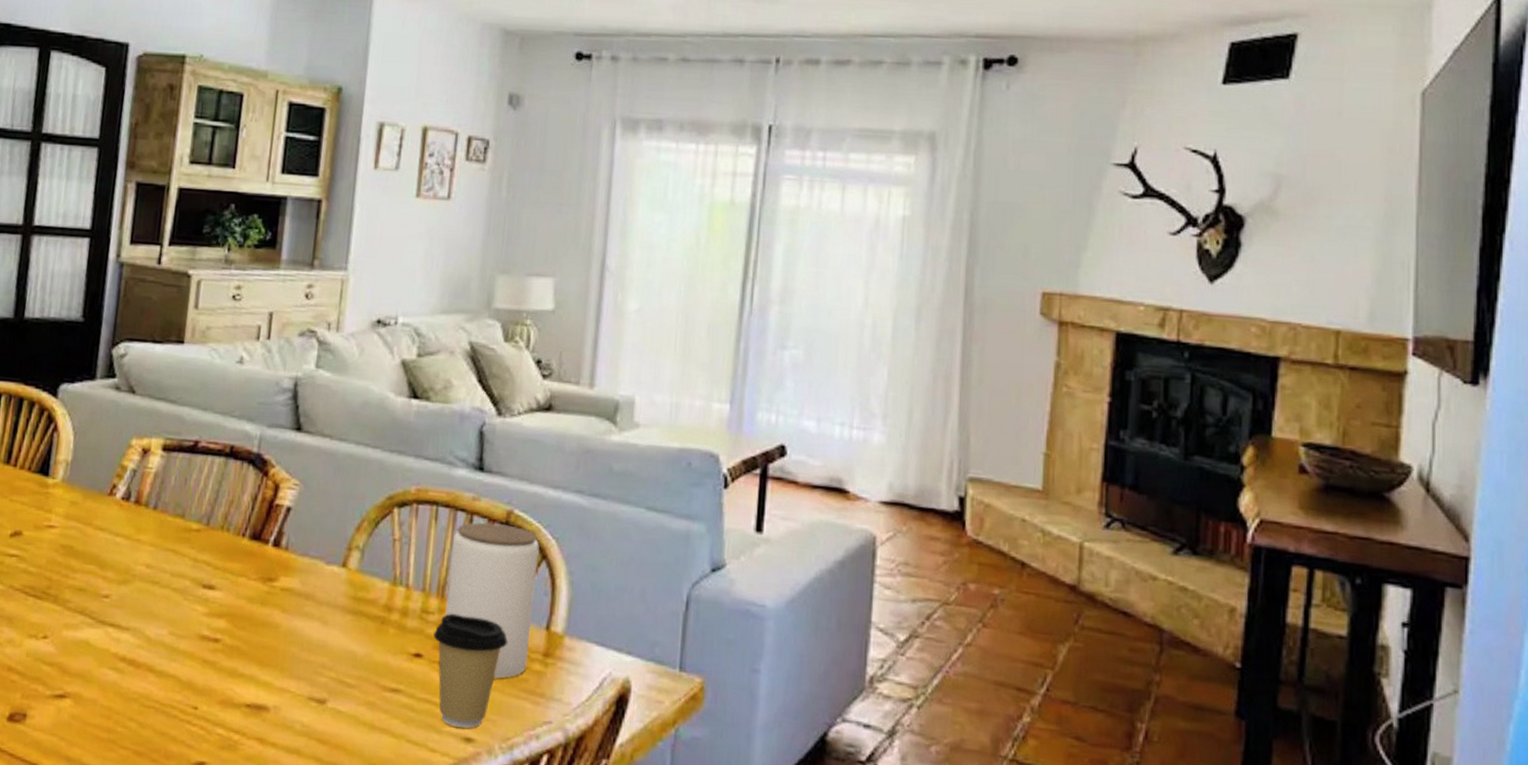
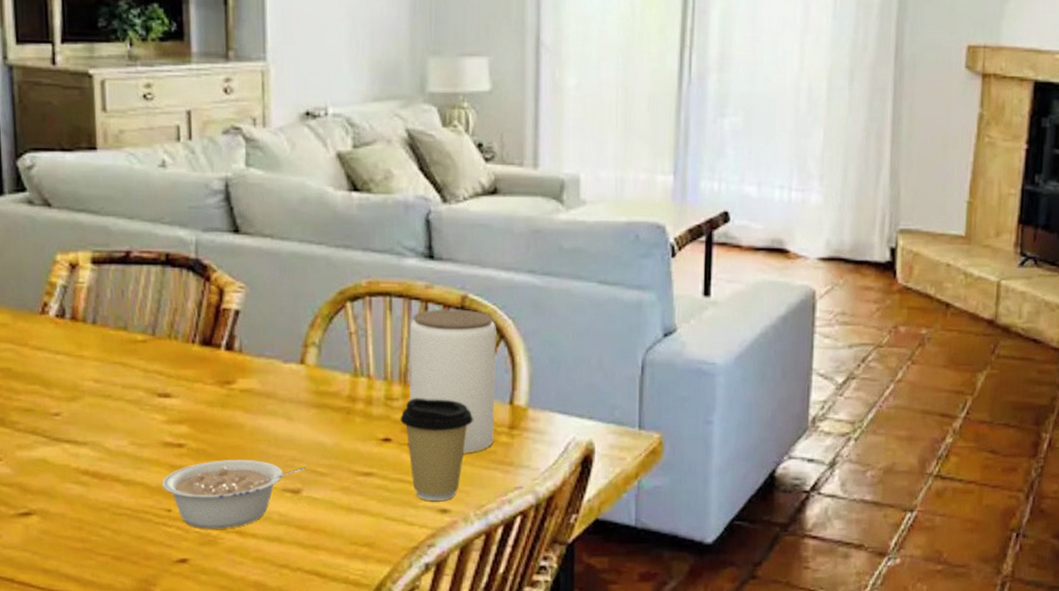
legume: none [192,659,335,734] -> present [161,460,307,529]

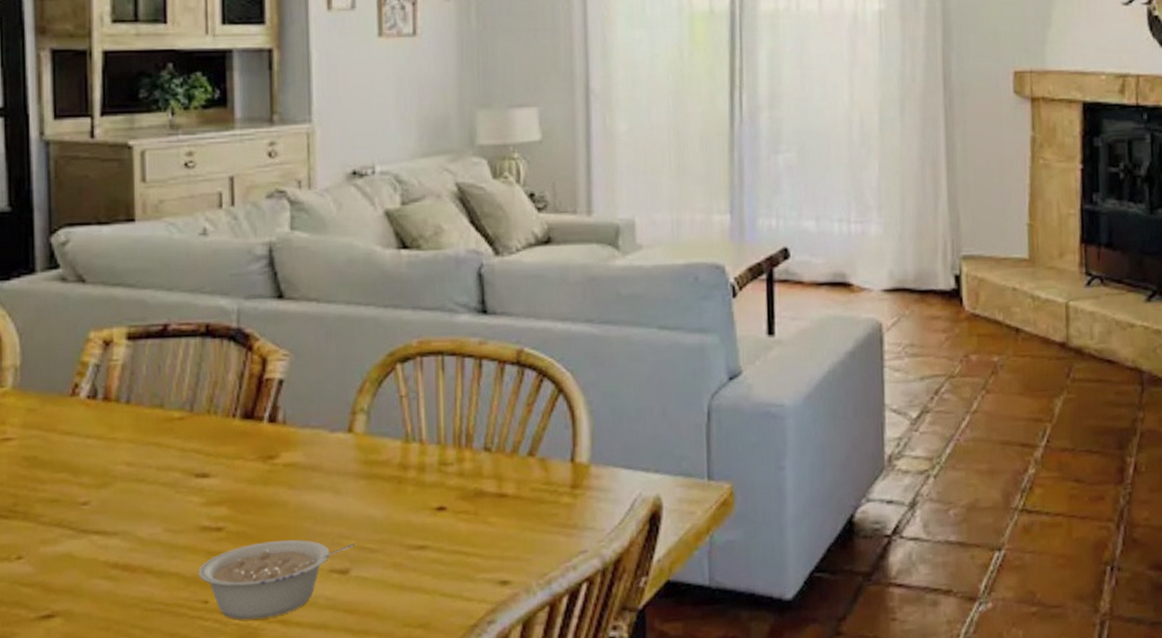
coffee cup: present [400,398,473,501] -> none [455,461,533,572]
jar: present [408,309,496,453] -> none [463,364,556,518]

